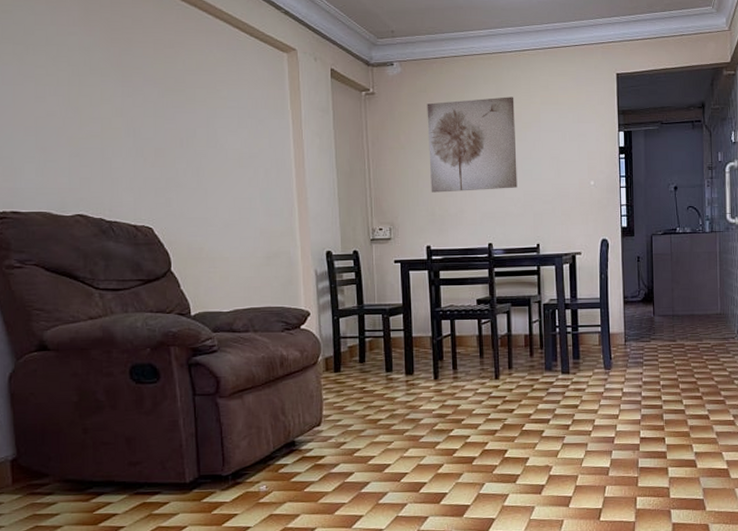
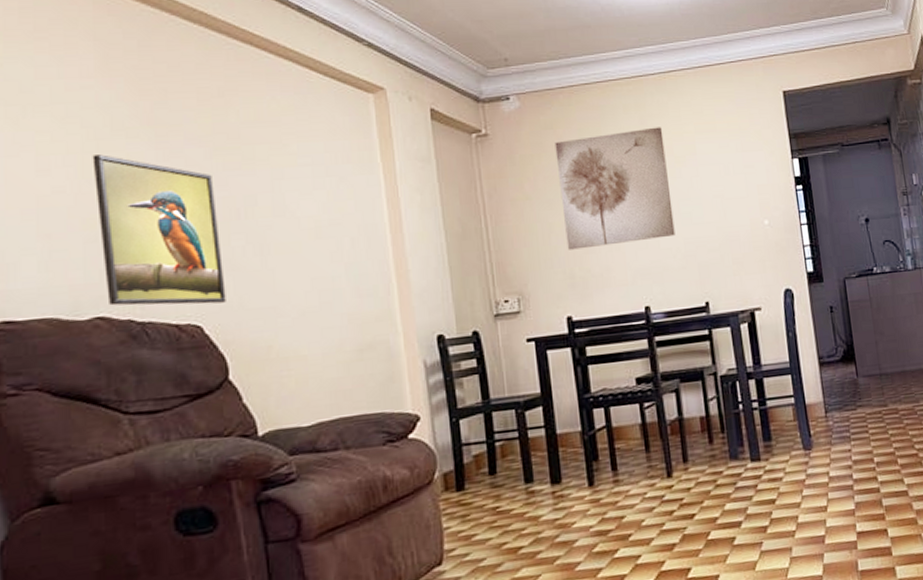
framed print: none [76,88,171,211] -> present [92,154,226,306]

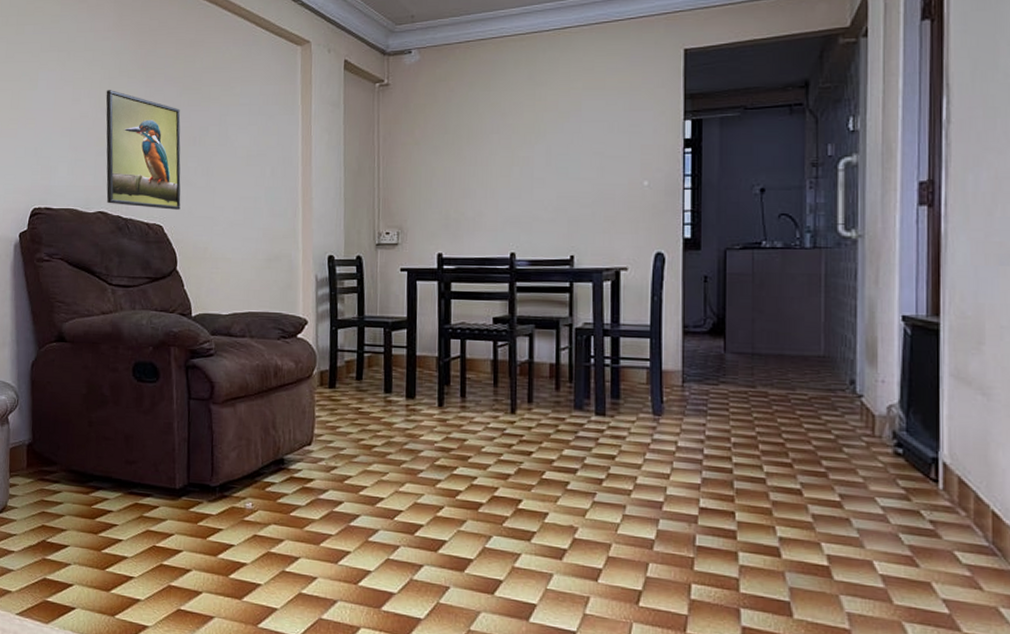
wall art: present [554,127,675,250] -> none [445,82,550,193]

